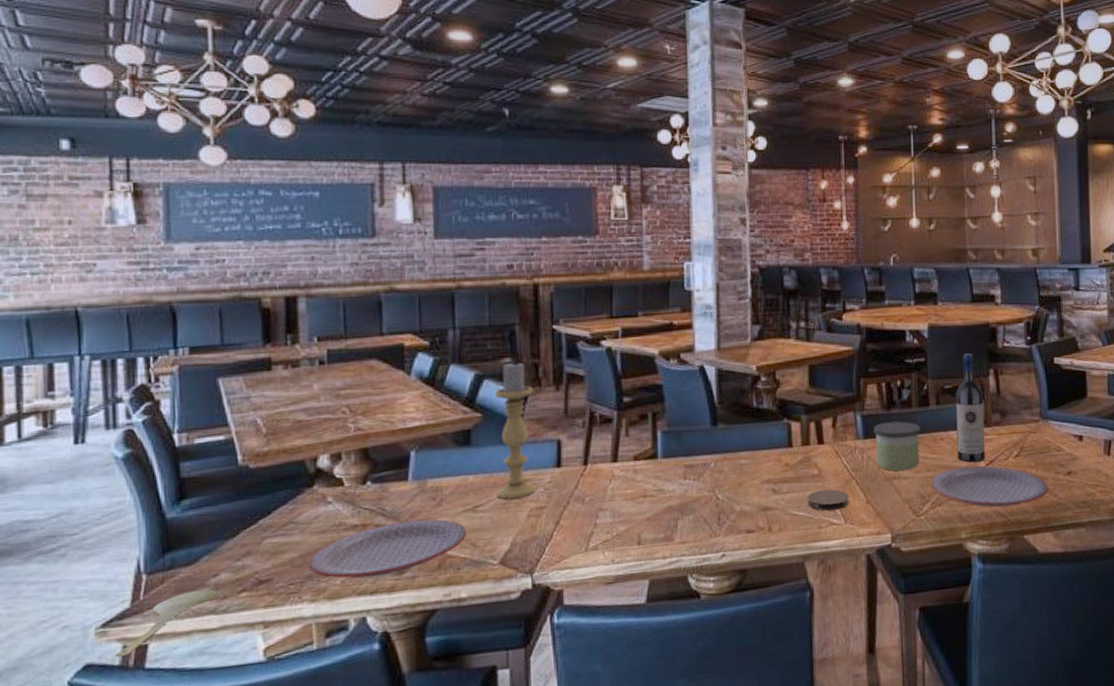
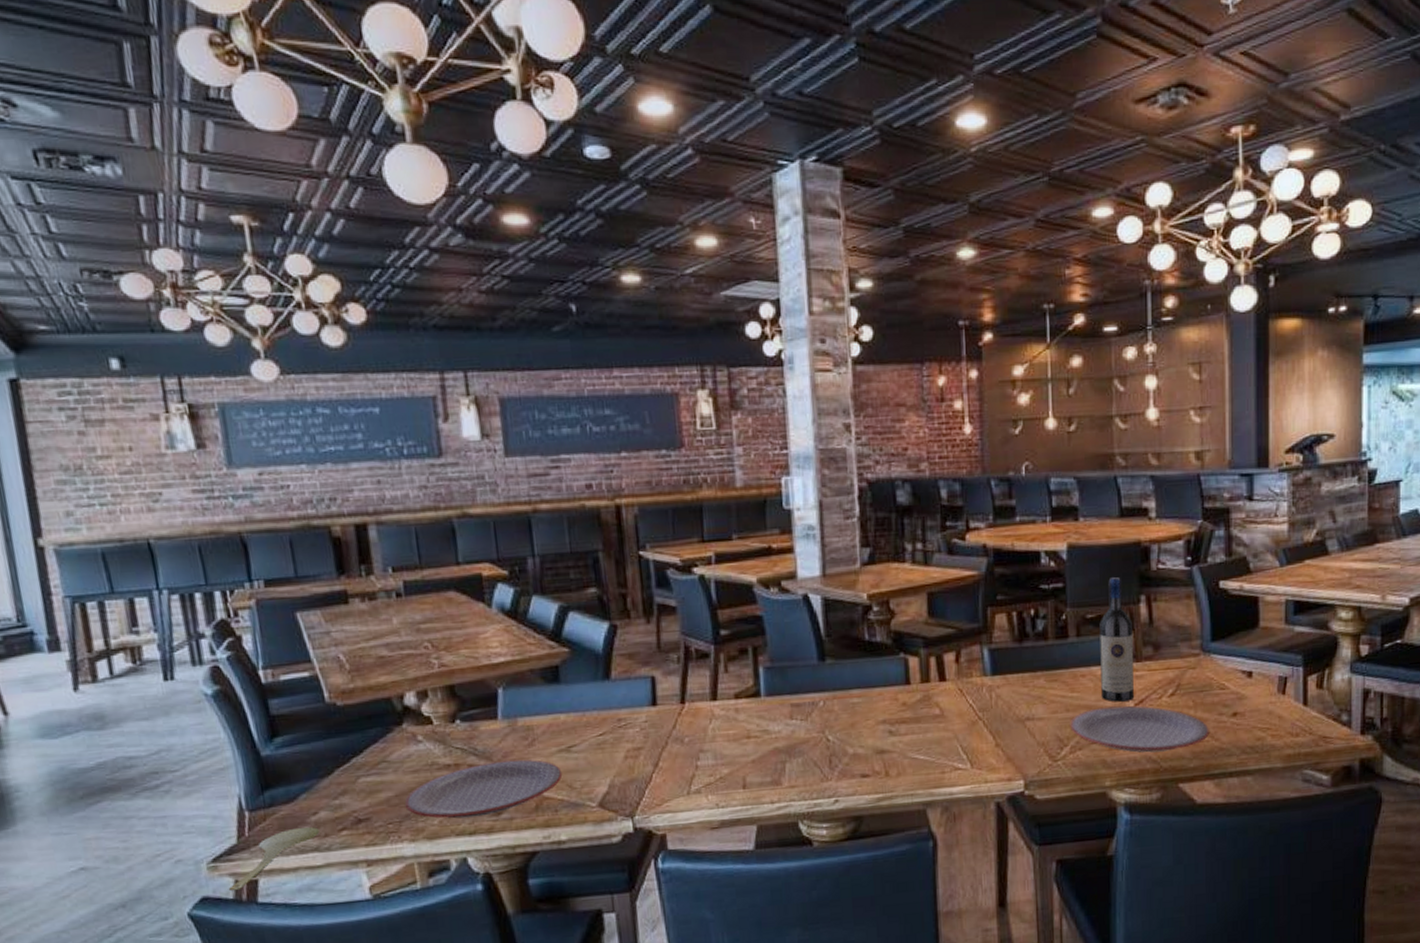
candle holder: present [495,361,536,500] -> none [581,591,632,740]
coaster: present [807,489,849,511] -> none [928,731,976,755]
candle: present [874,421,921,471] -> none [1003,655,1058,711]

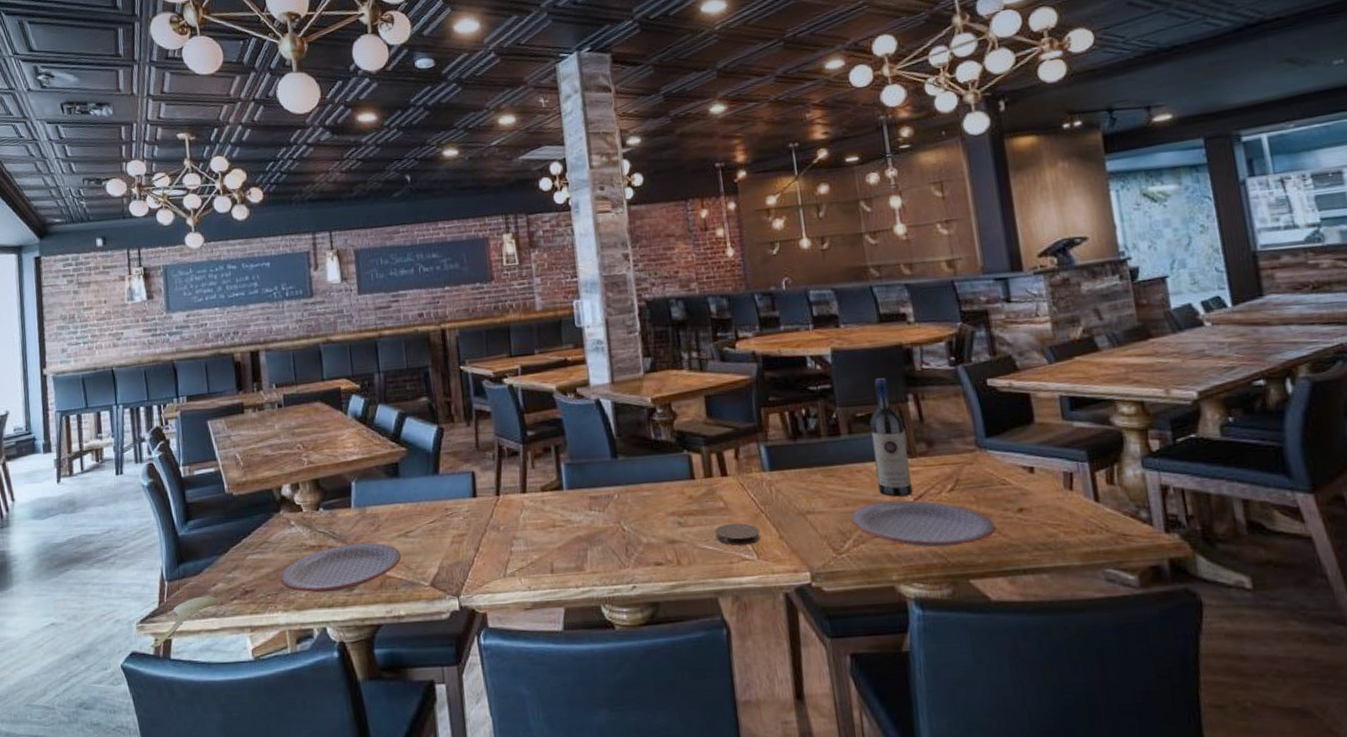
coaster: none [928,731,976,755] -> present [715,523,761,546]

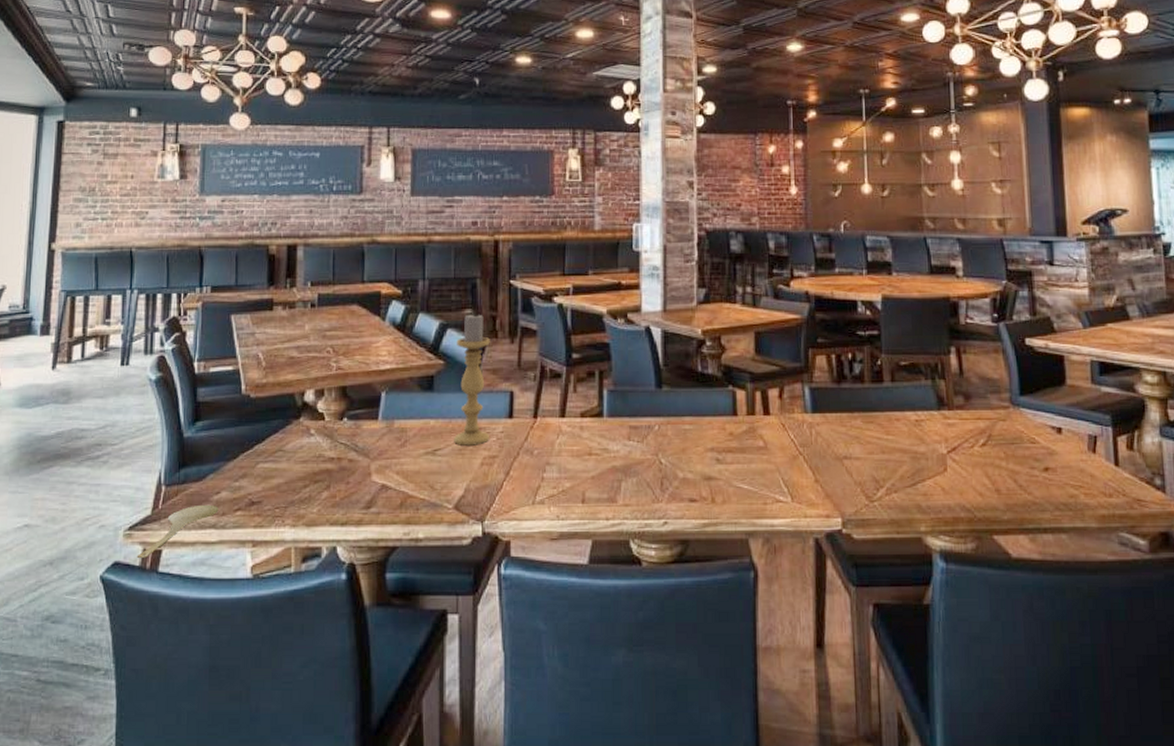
plate: present [280,542,402,593] -> none [291,458,427,509]
candle holder: none [416,400,457,527] -> present [454,313,490,446]
coaster: present [715,523,761,546] -> none [752,463,796,486]
plate: present [850,500,996,548] -> none [886,452,1022,501]
wine bottle: present [870,378,912,497] -> none [912,329,947,448]

